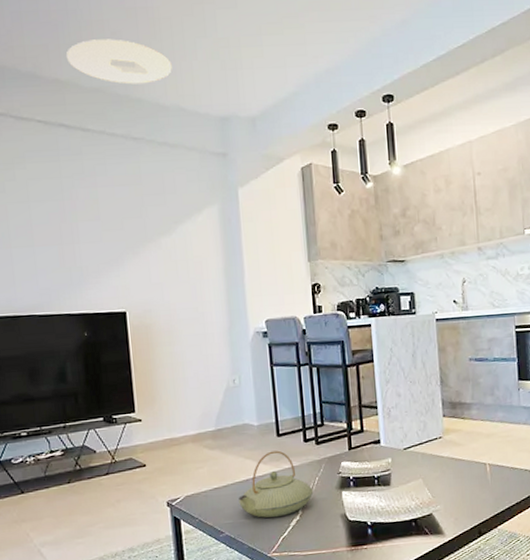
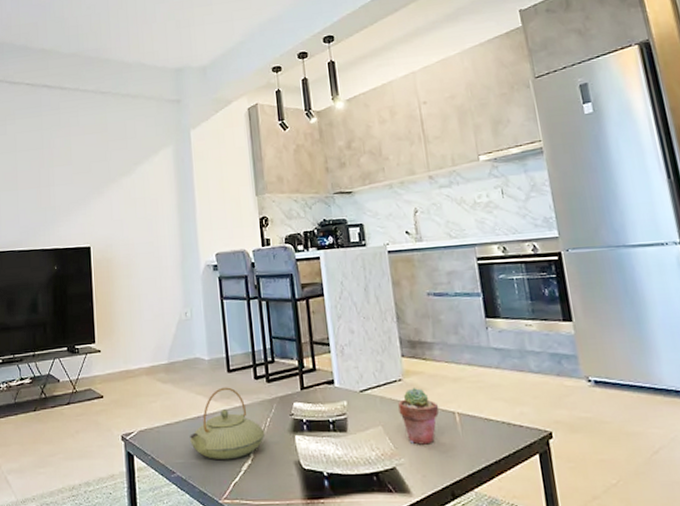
ceiling light: present [66,39,172,85] -> none [51,12,135,48]
potted succulent: none [437,443,473,493] -> present [398,387,439,445]

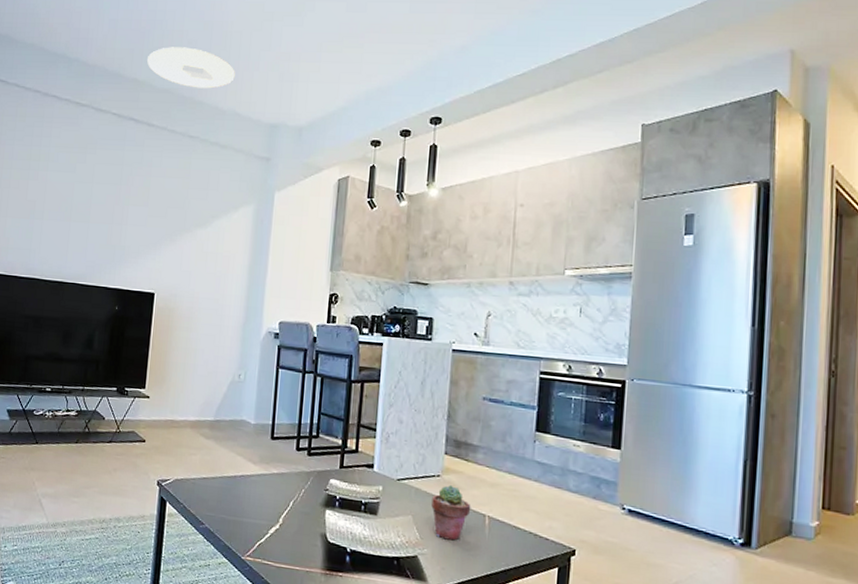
ceiling light: none [51,12,135,48] -> present [147,47,235,89]
teapot: present [190,387,265,459] -> none [223,452,298,521]

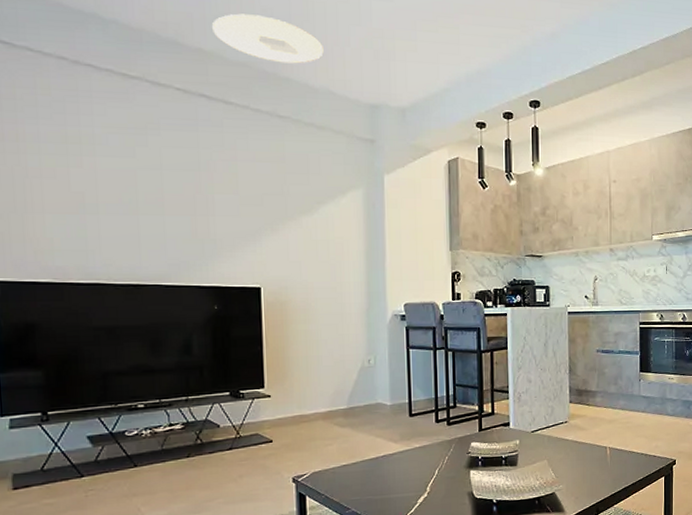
potted succulent: present [431,484,471,541] -> none [562,427,595,474]

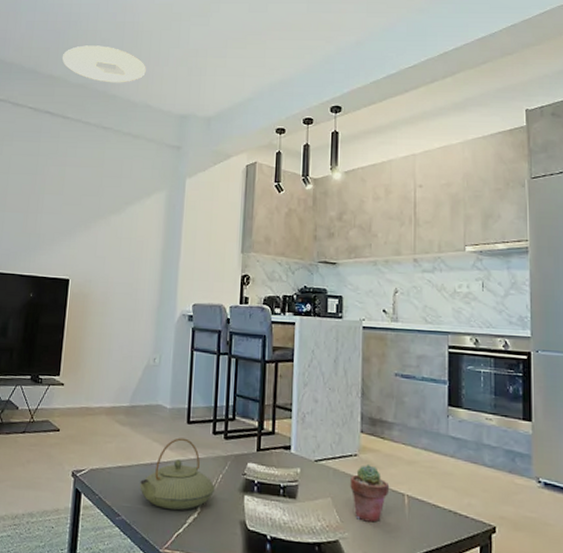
teapot: none [367,430,443,495] -> present [140,438,216,510]
potted succulent: none [562,427,595,474] -> present [350,463,390,523]

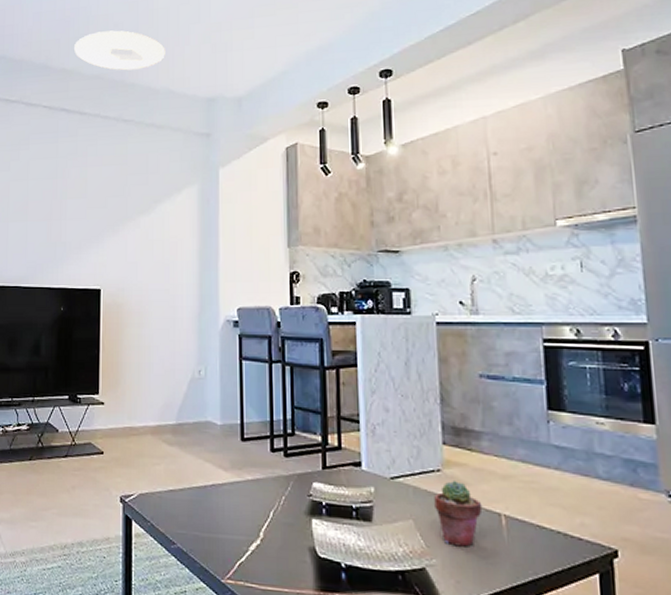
teapot: present [140,438,216,510] -> none [194,457,278,537]

